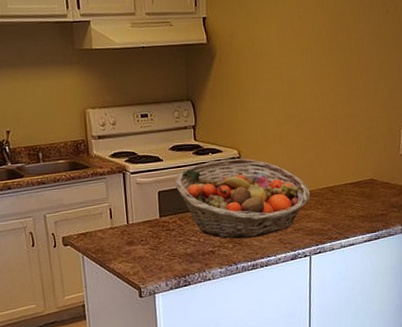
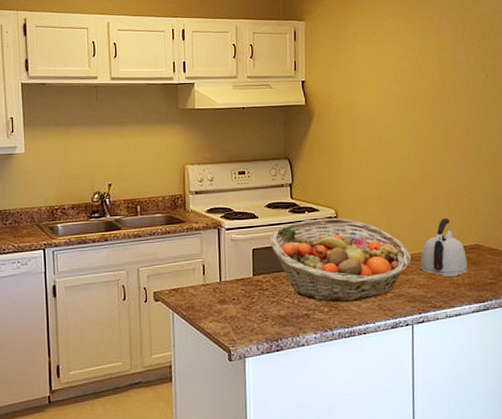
kettle: none [318,155,362,211] -> present [420,218,468,277]

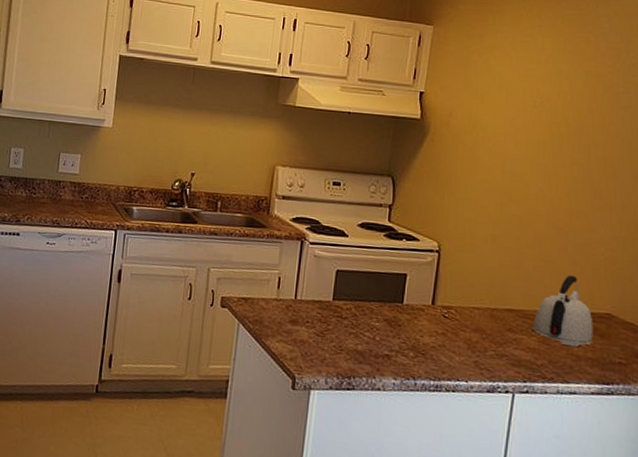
fruit basket: present [269,218,412,303] -> none [357,248,524,353]

